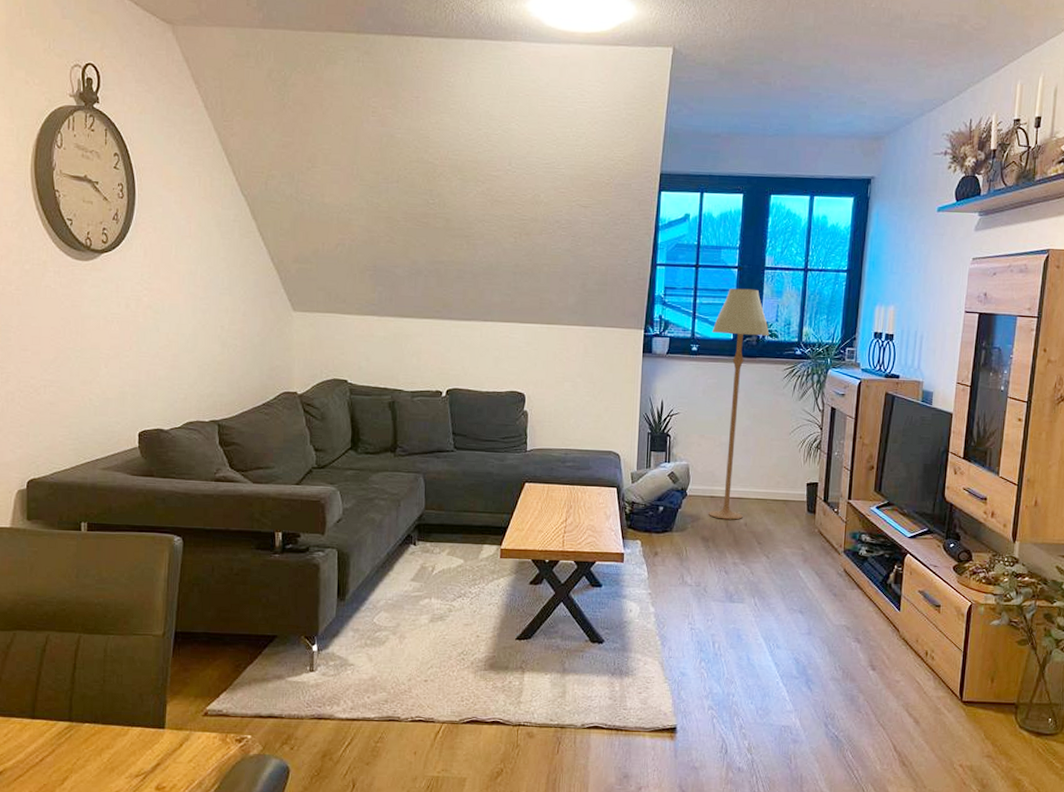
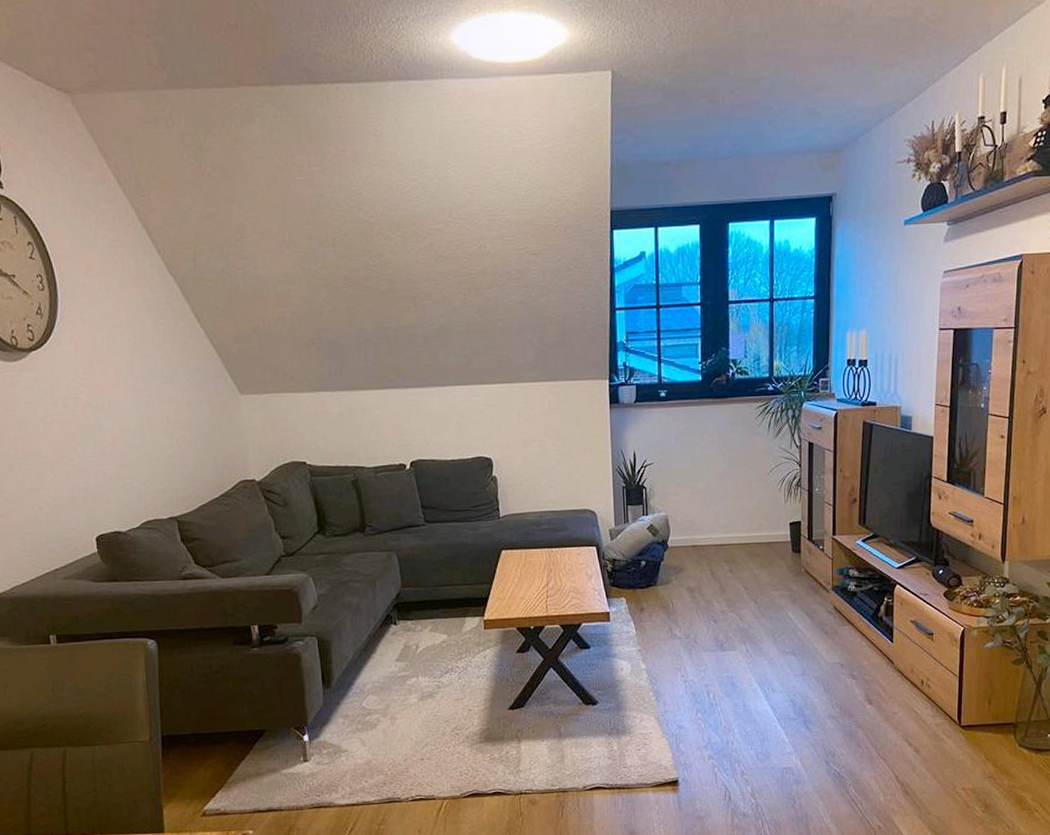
floor lamp: present [709,288,770,520] -> none [679,325,739,568]

